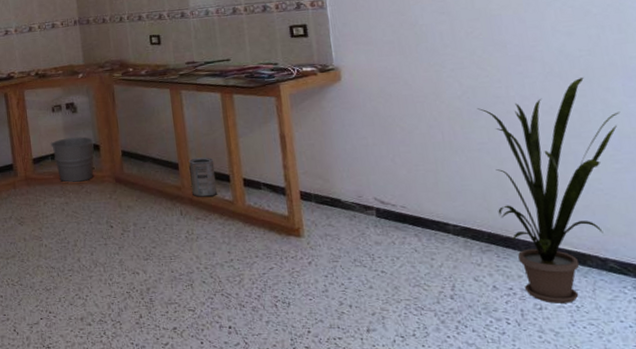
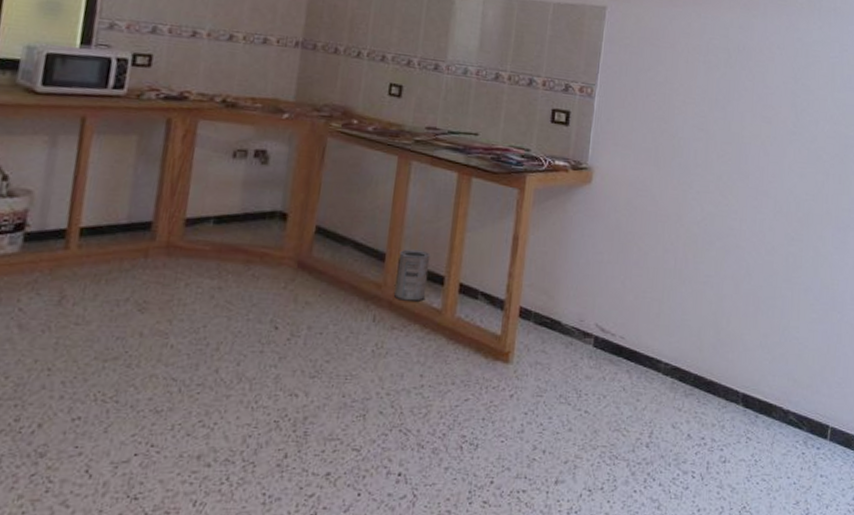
bucket: present [50,136,94,183] -> none [217,196,282,262]
house plant: present [477,78,620,303] -> none [708,222,826,456]

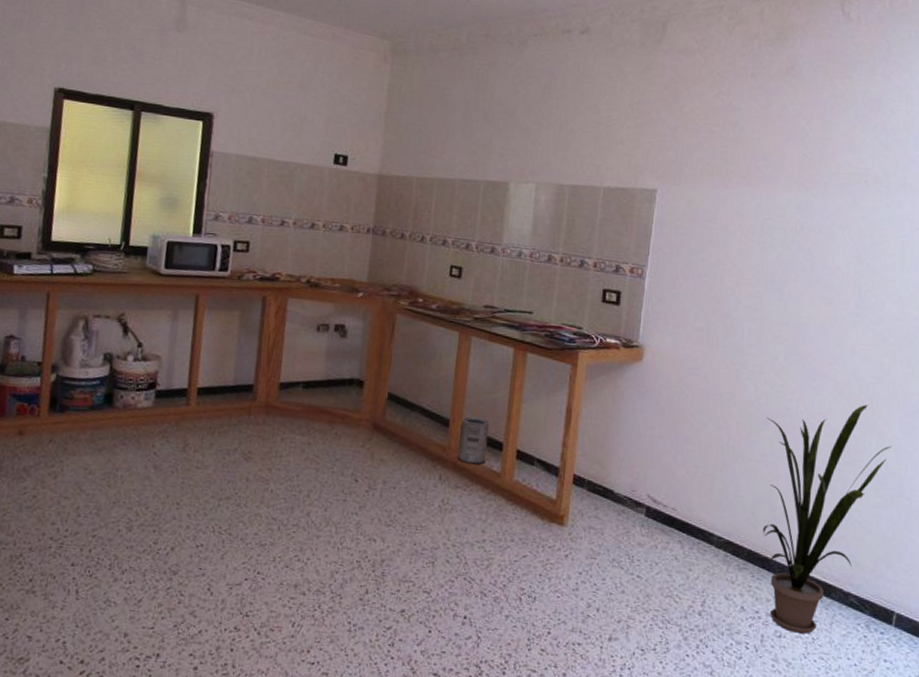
house plant: none [708,222,826,456] -> present [762,405,892,634]

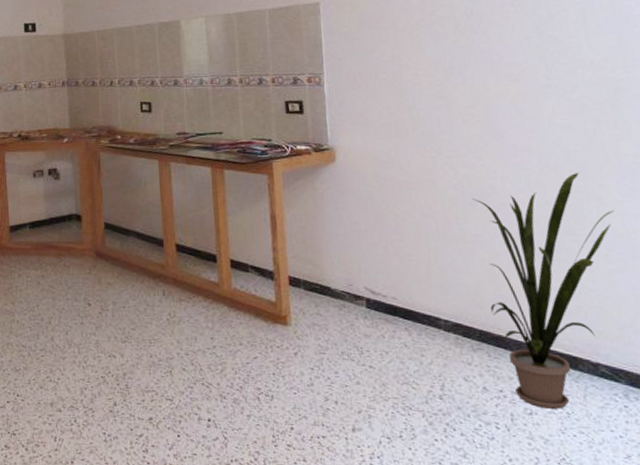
paint can: present [458,416,490,465] -> none [174,234,203,278]

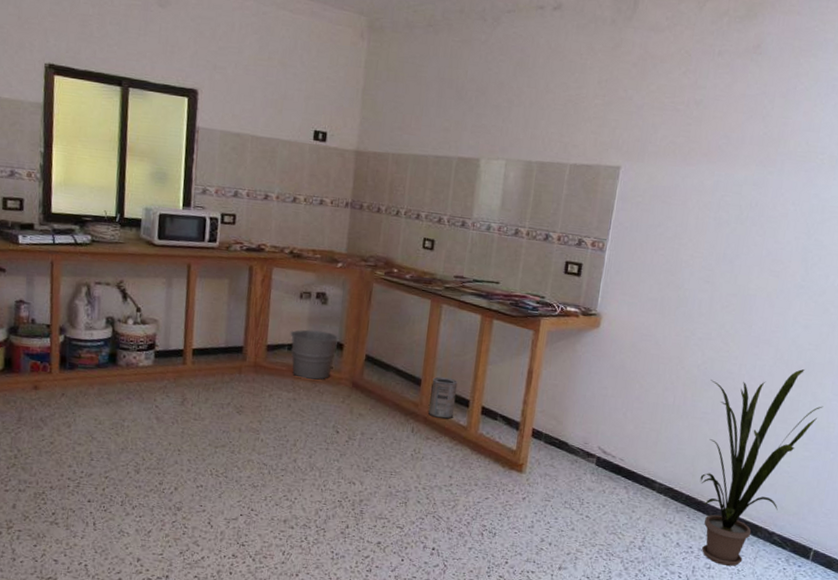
bucket: none [29,205,76,255] -> present [290,329,339,380]
paint can: none [174,234,203,278] -> present [428,376,458,420]

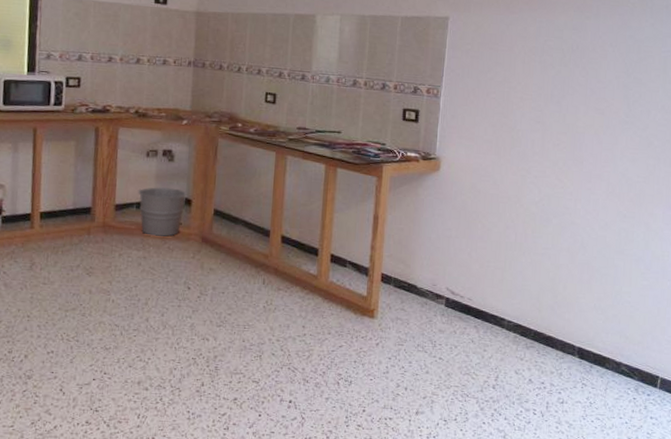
paint can: present [428,376,458,420] -> none [279,227,306,270]
house plant: present [700,369,824,566] -> none [546,201,657,399]

